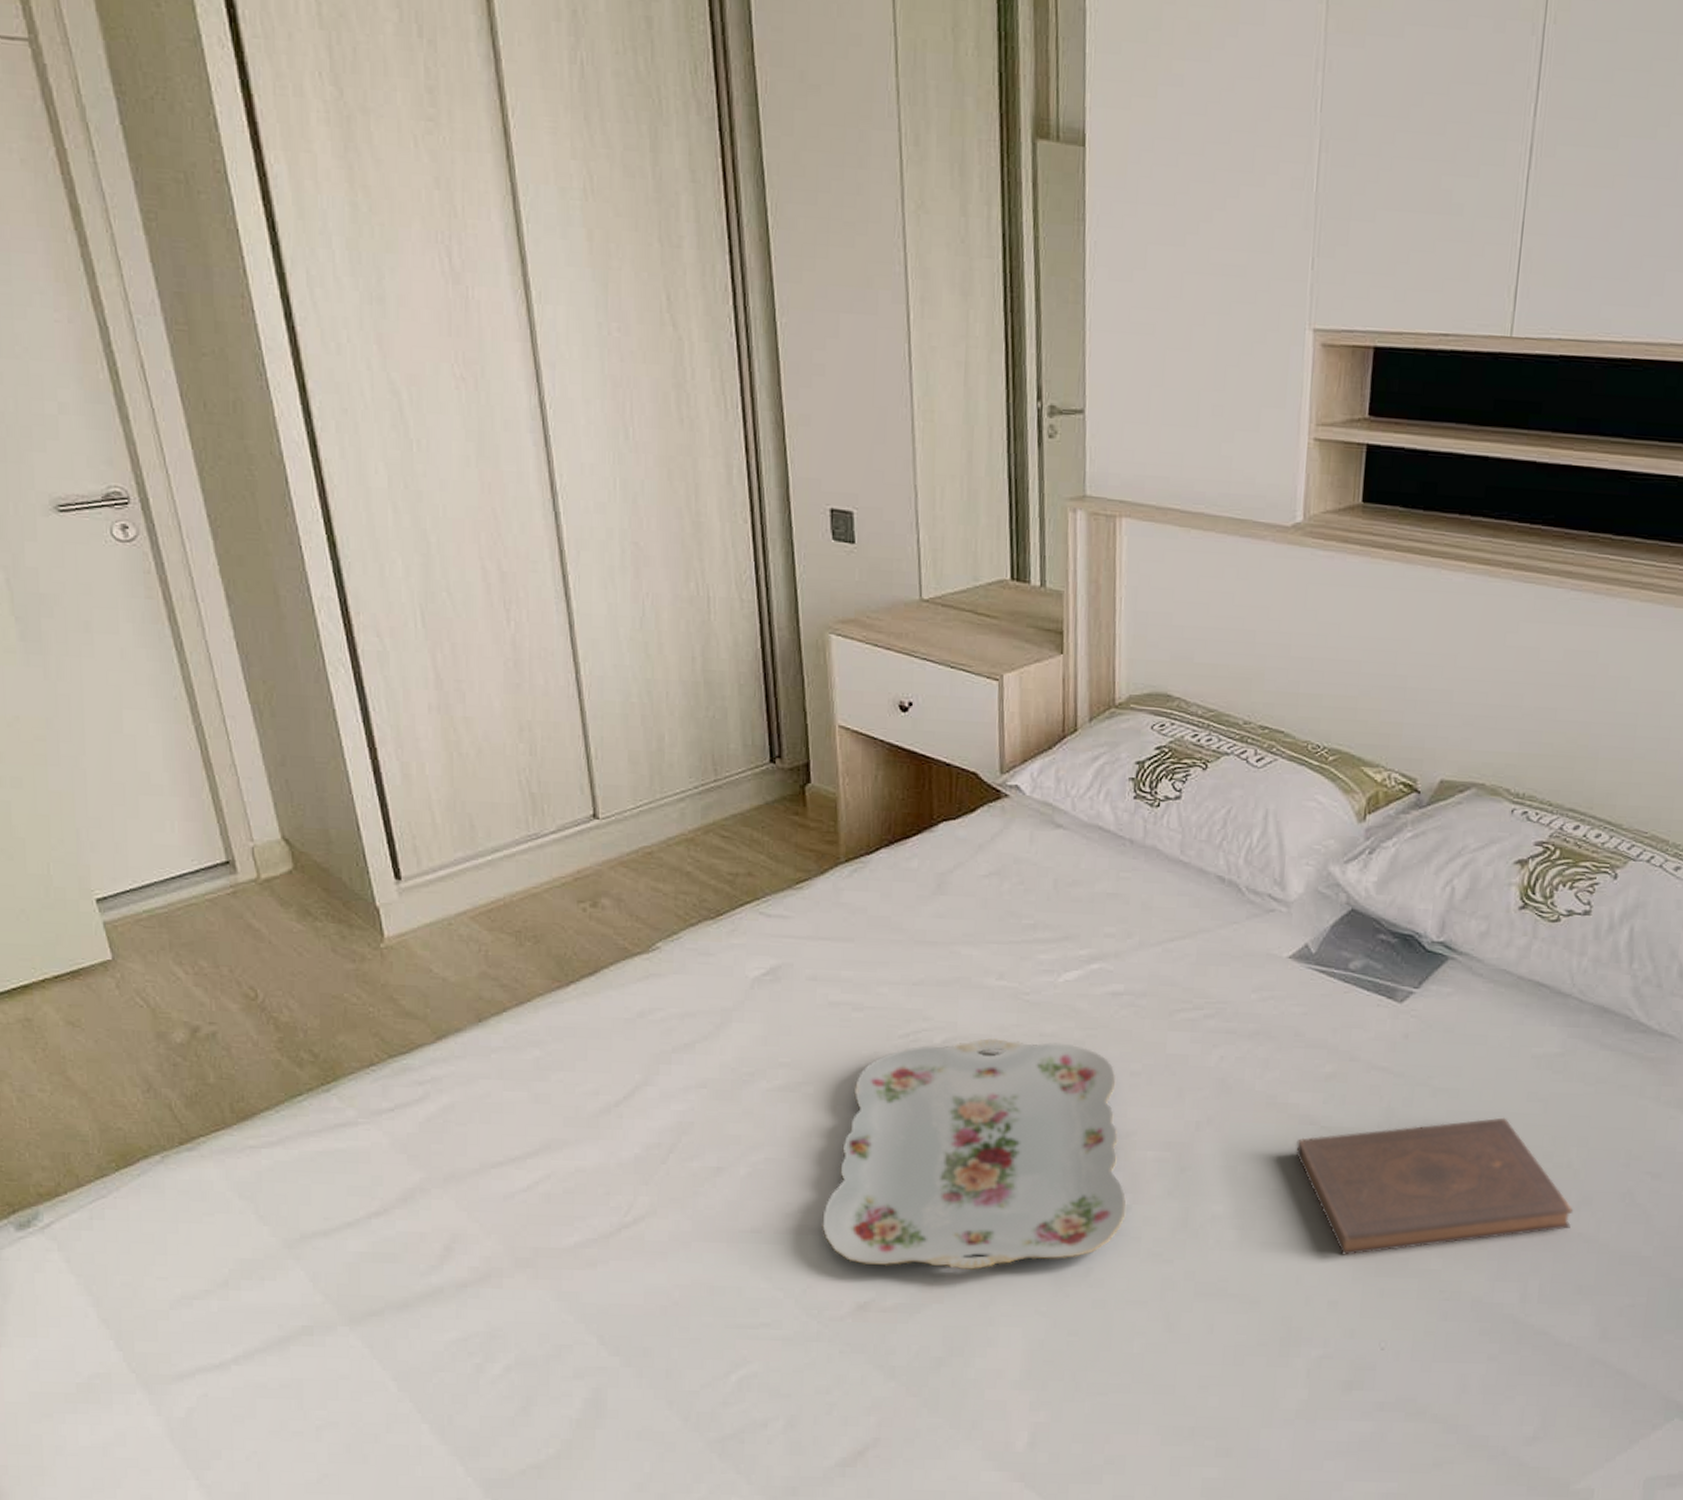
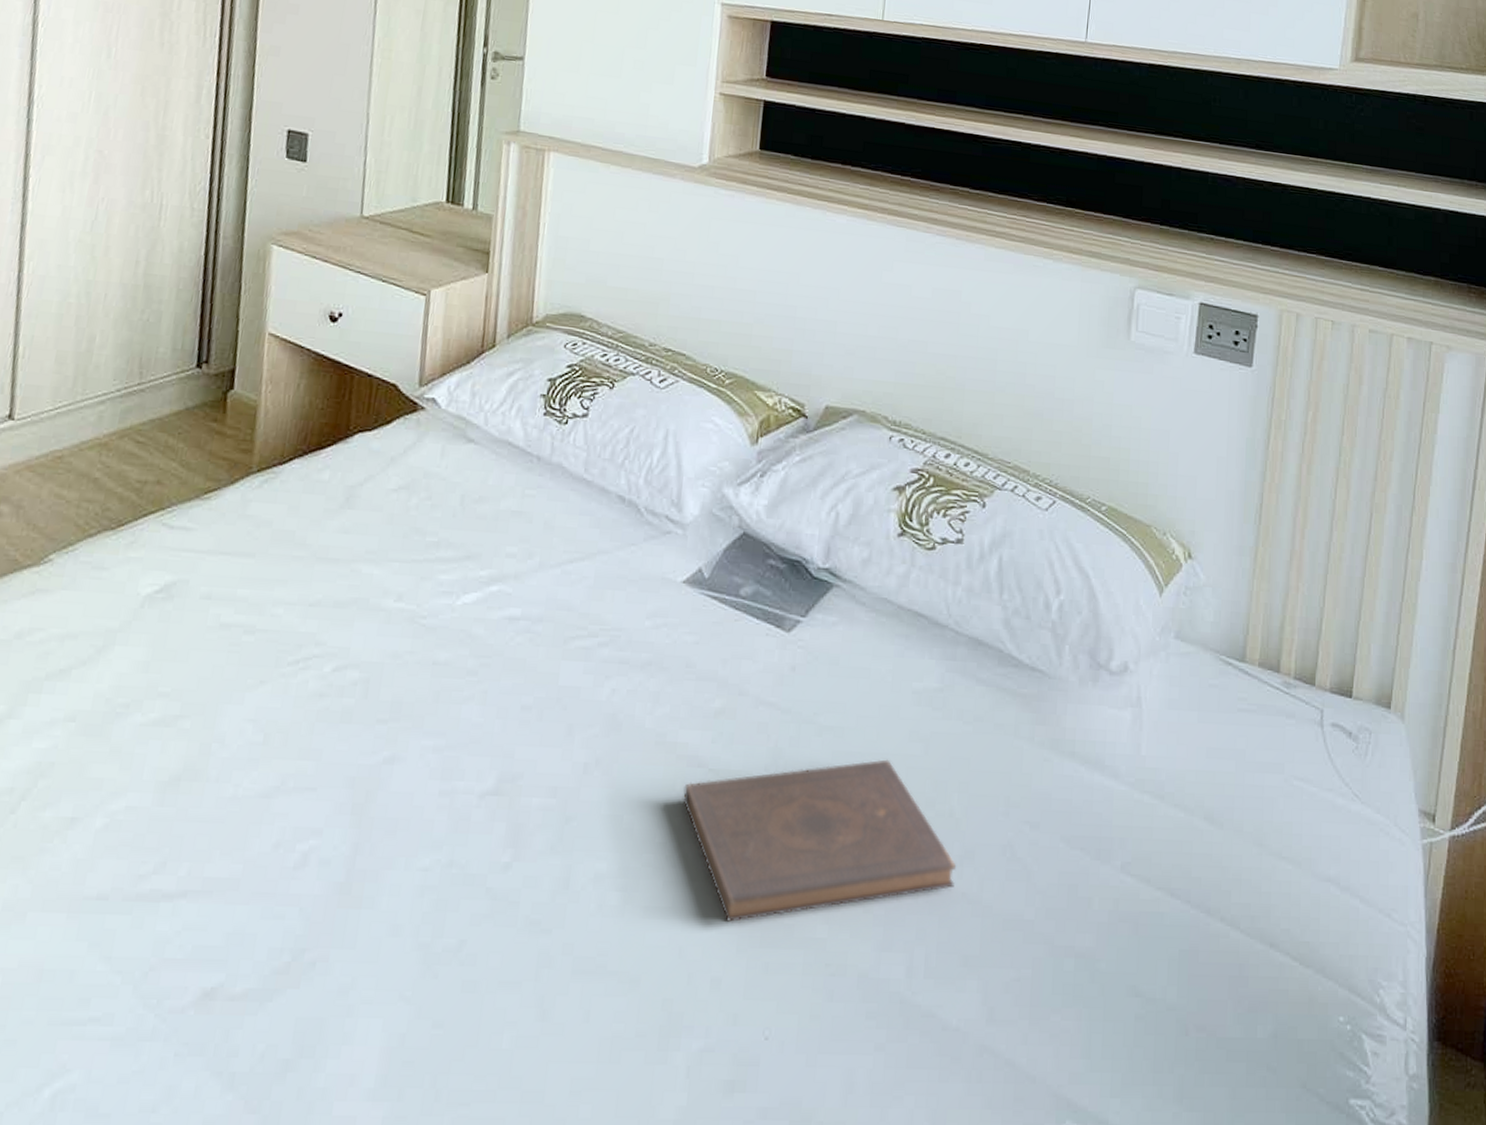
serving tray: present [822,1038,1126,1271] -> none [176,667,507,946]

